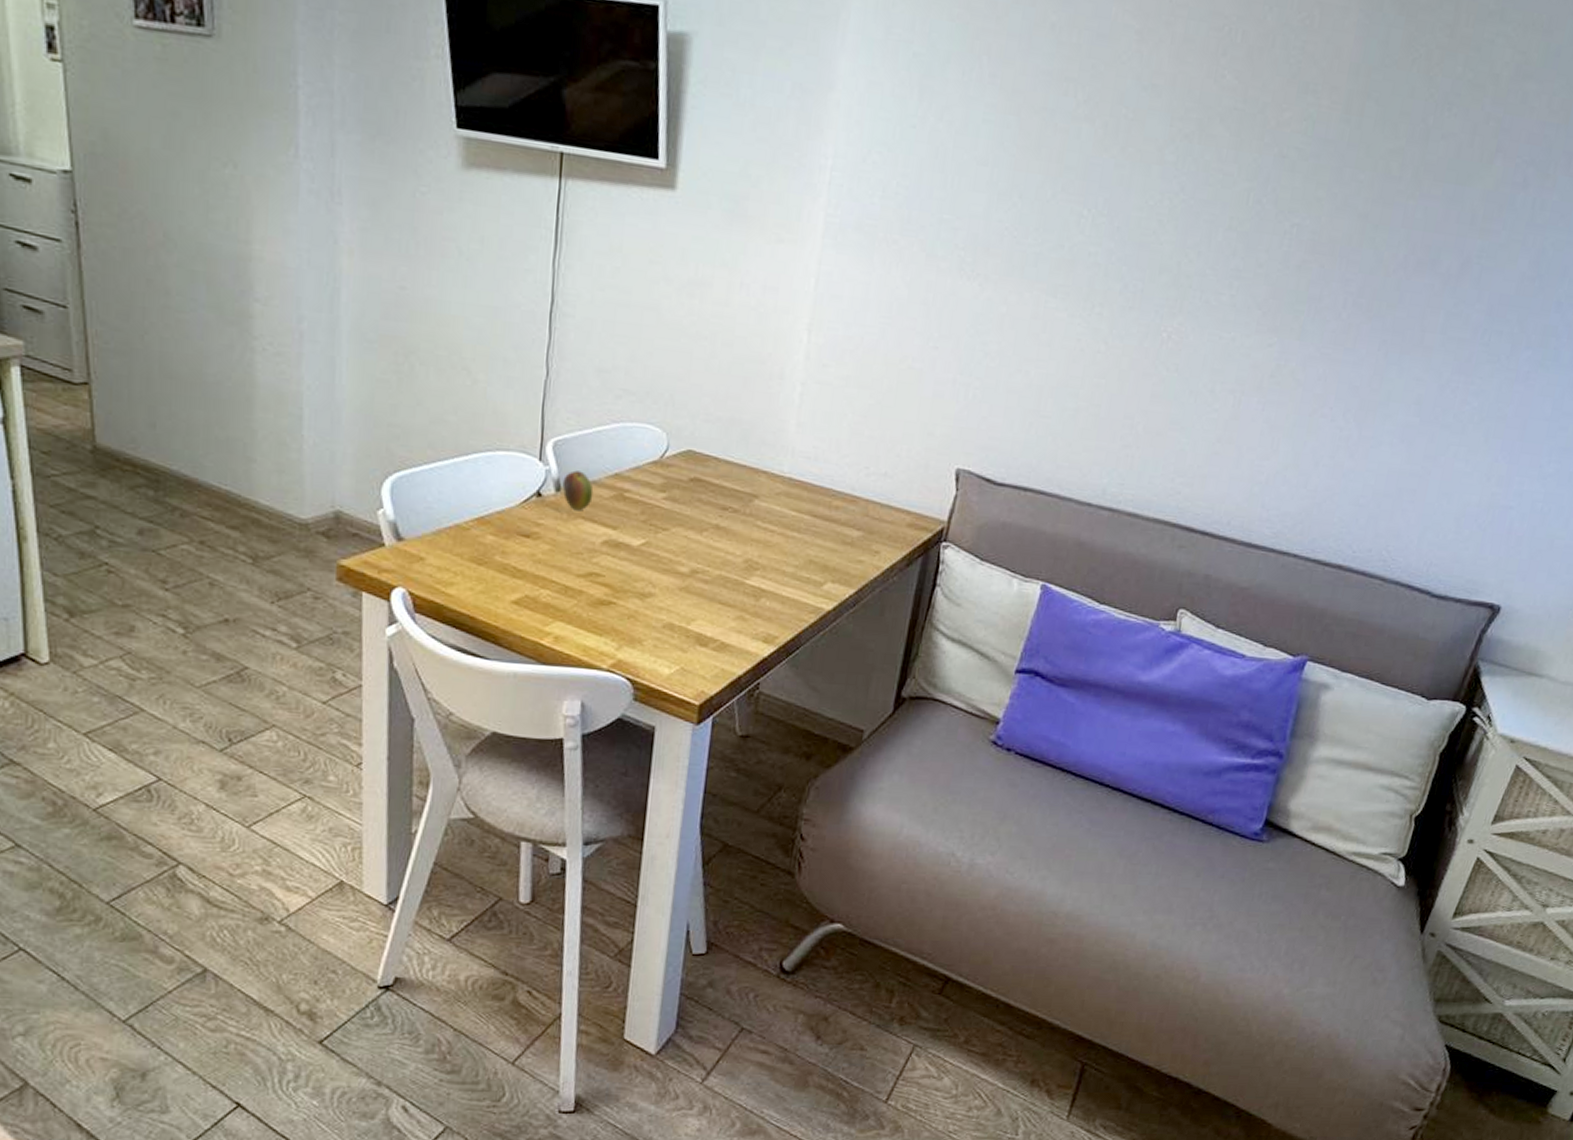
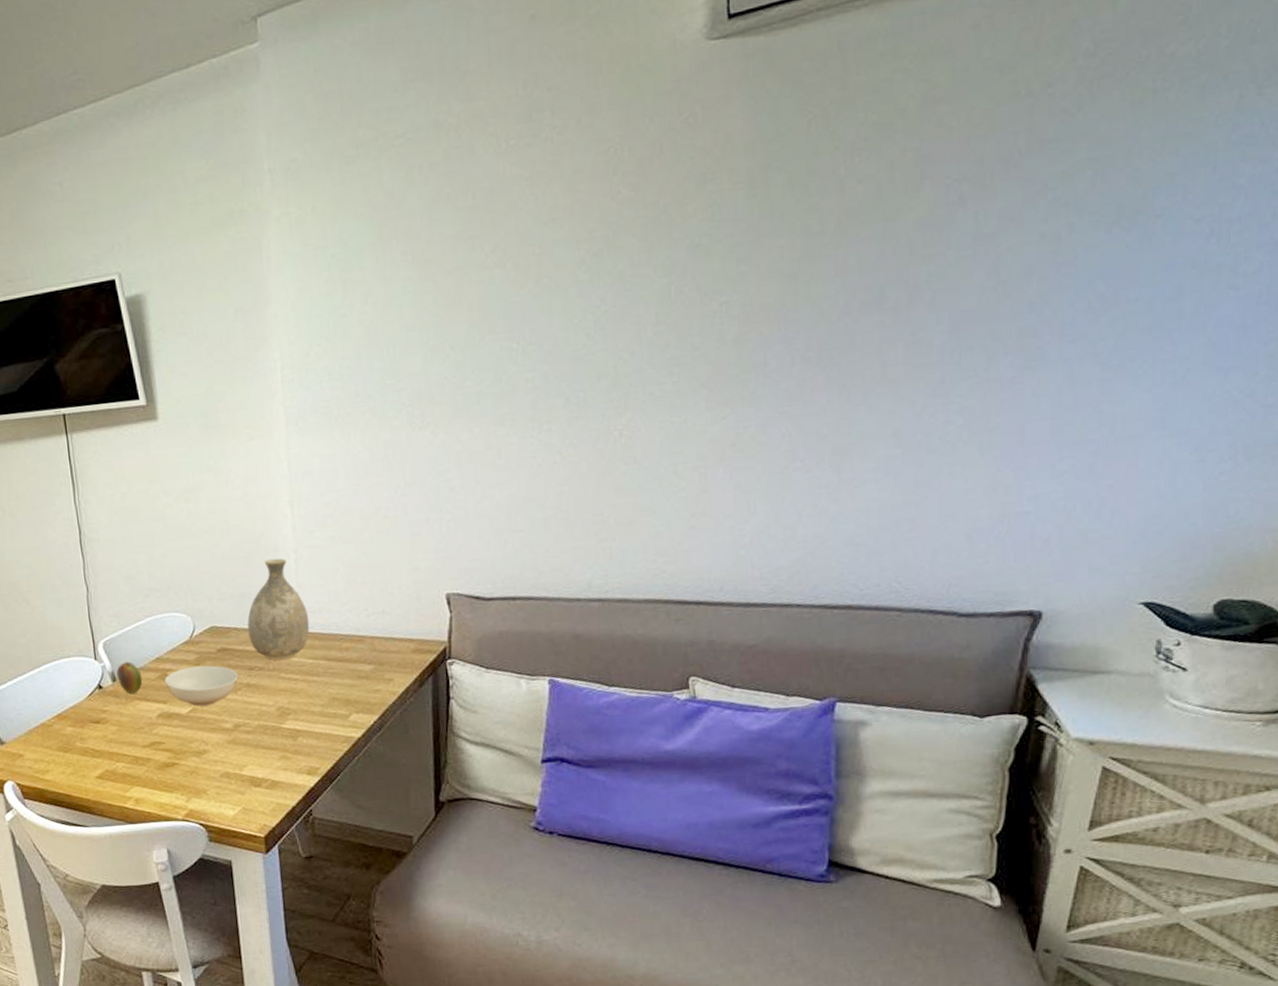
bowl: none [619,492,708,542] -> present [164,665,238,707]
vase: none [729,386,803,507] -> present [247,558,310,661]

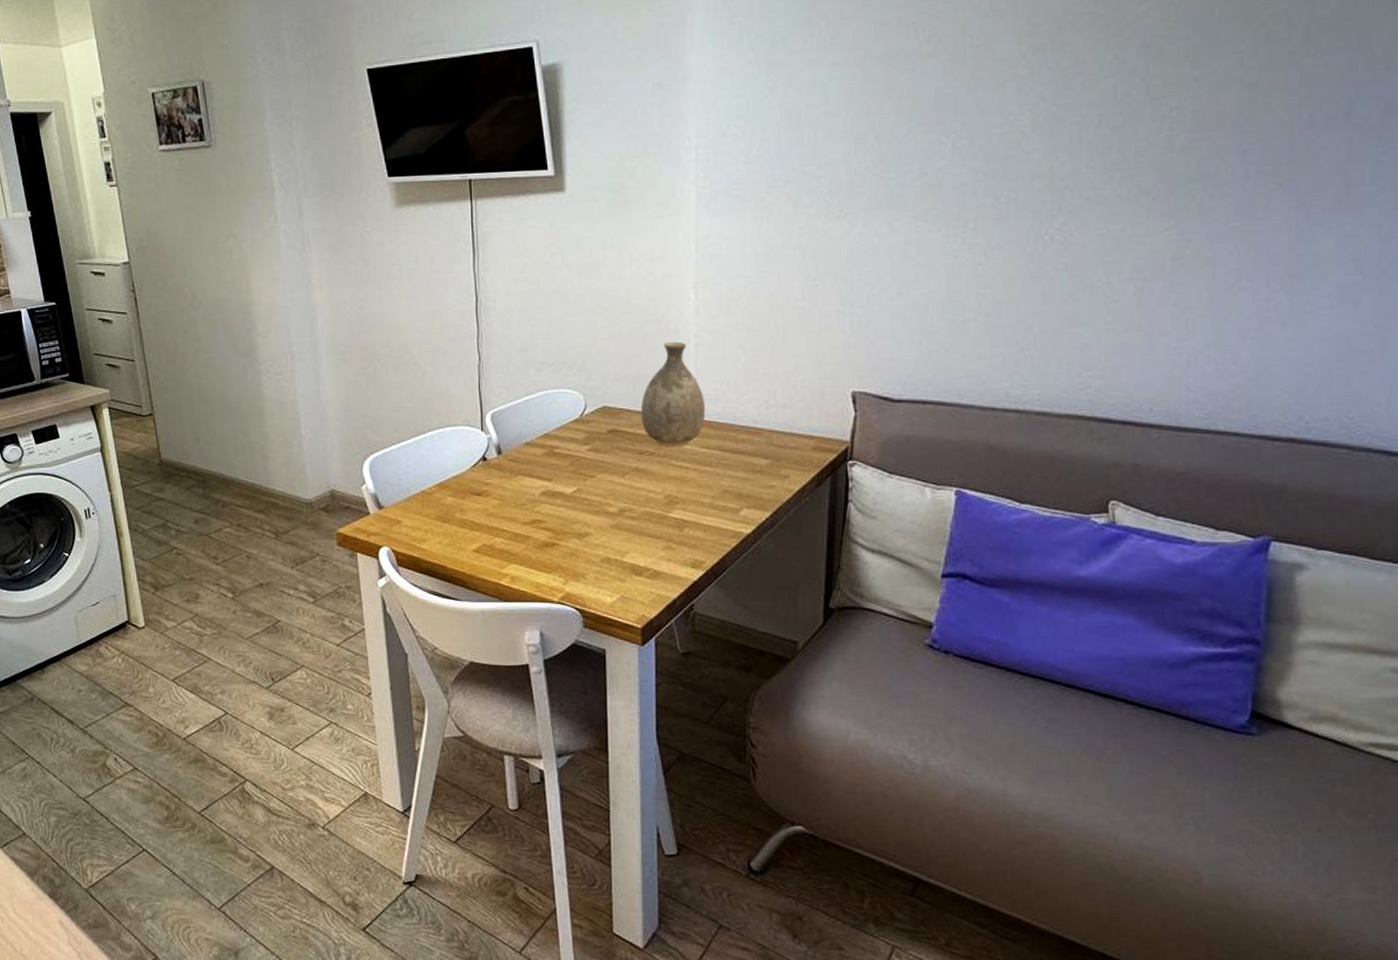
fruit: present [116,661,143,694] -> none [502,435,529,468]
bowl: present [164,665,238,707] -> none [550,446,627,487]

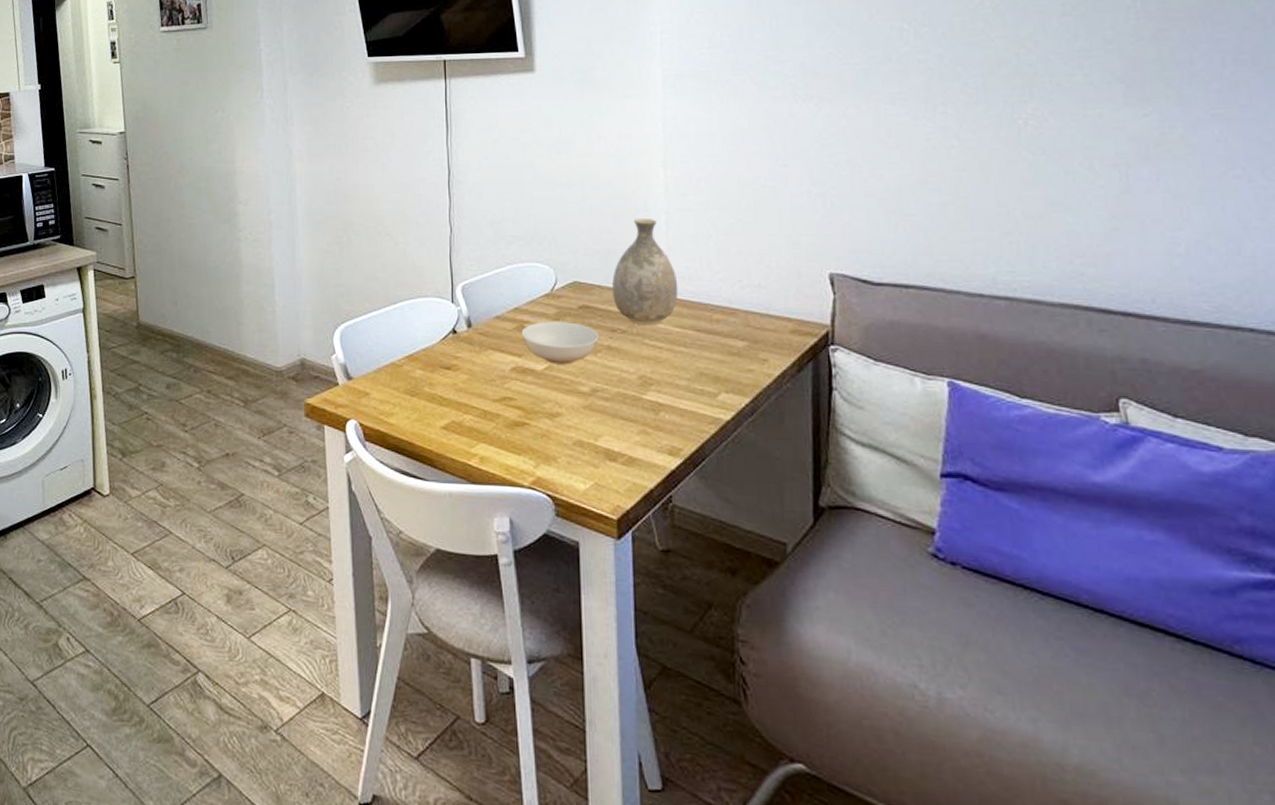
bowl: none [550,446,627,487] -> present [521,322,599,365]

